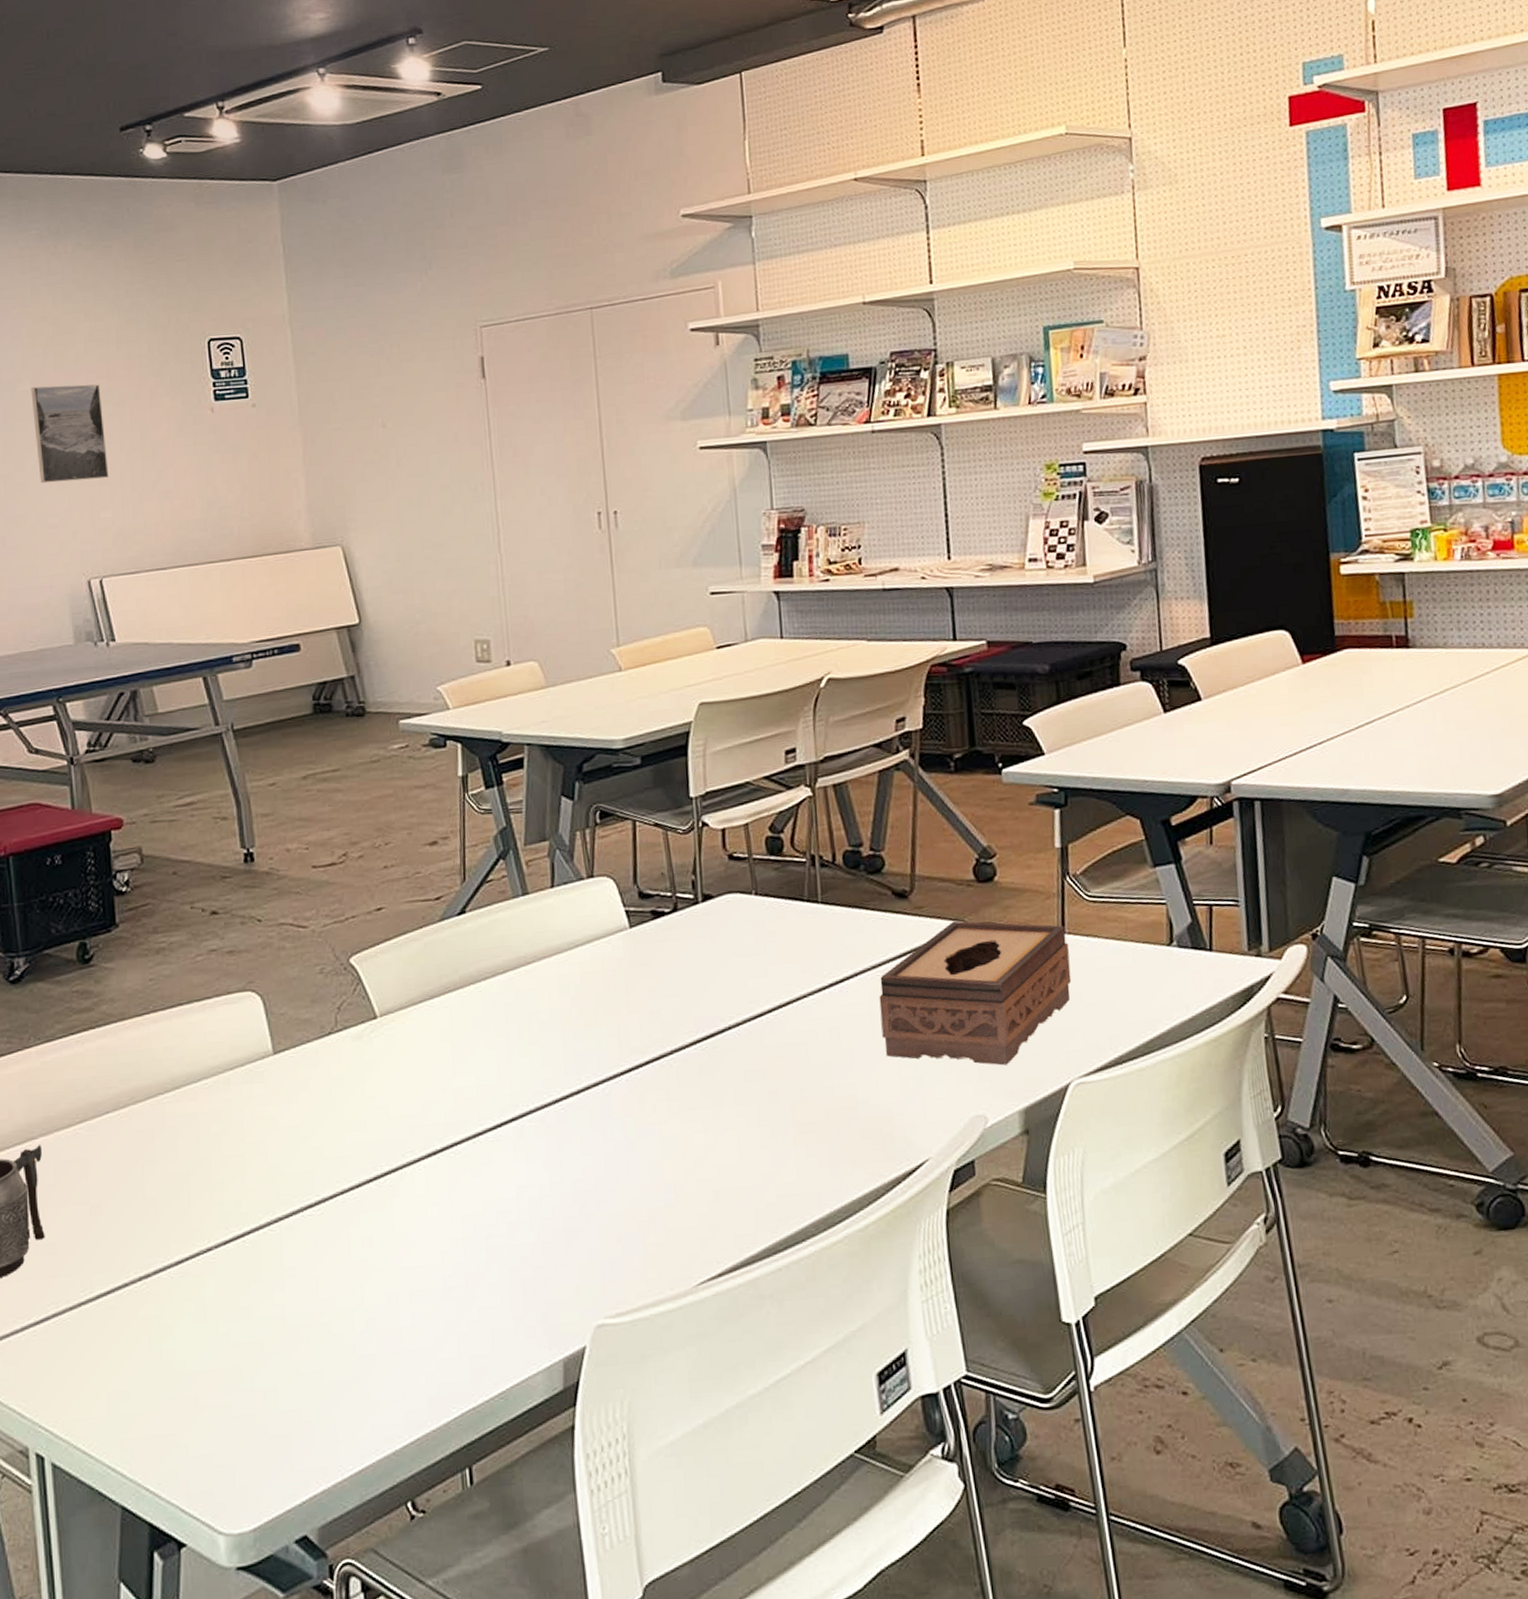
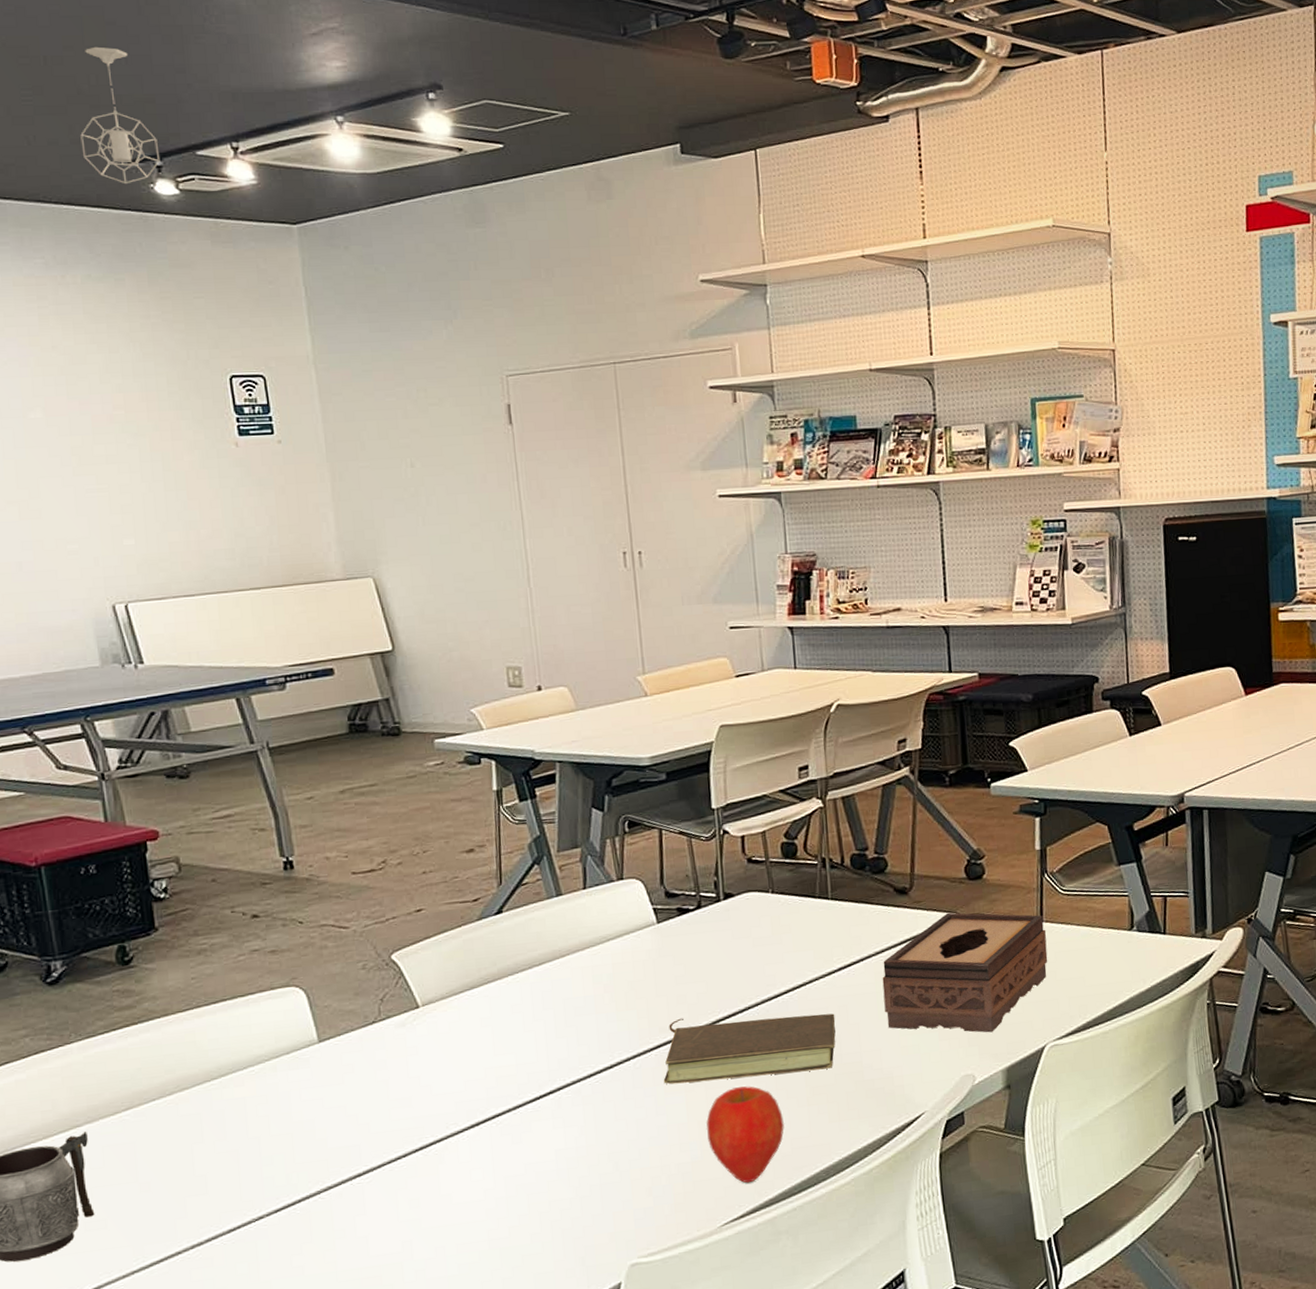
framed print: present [31,384,109,484] -> none [43,415,130,510]
pendant light: none [77,16,150,151] -> present [80,46,160,185]
book: none [634,1037,826,1115] -> present [663,1013,836,1084]
apple: none [681,1120,768,1236] -> present [706,1086,784,1183]

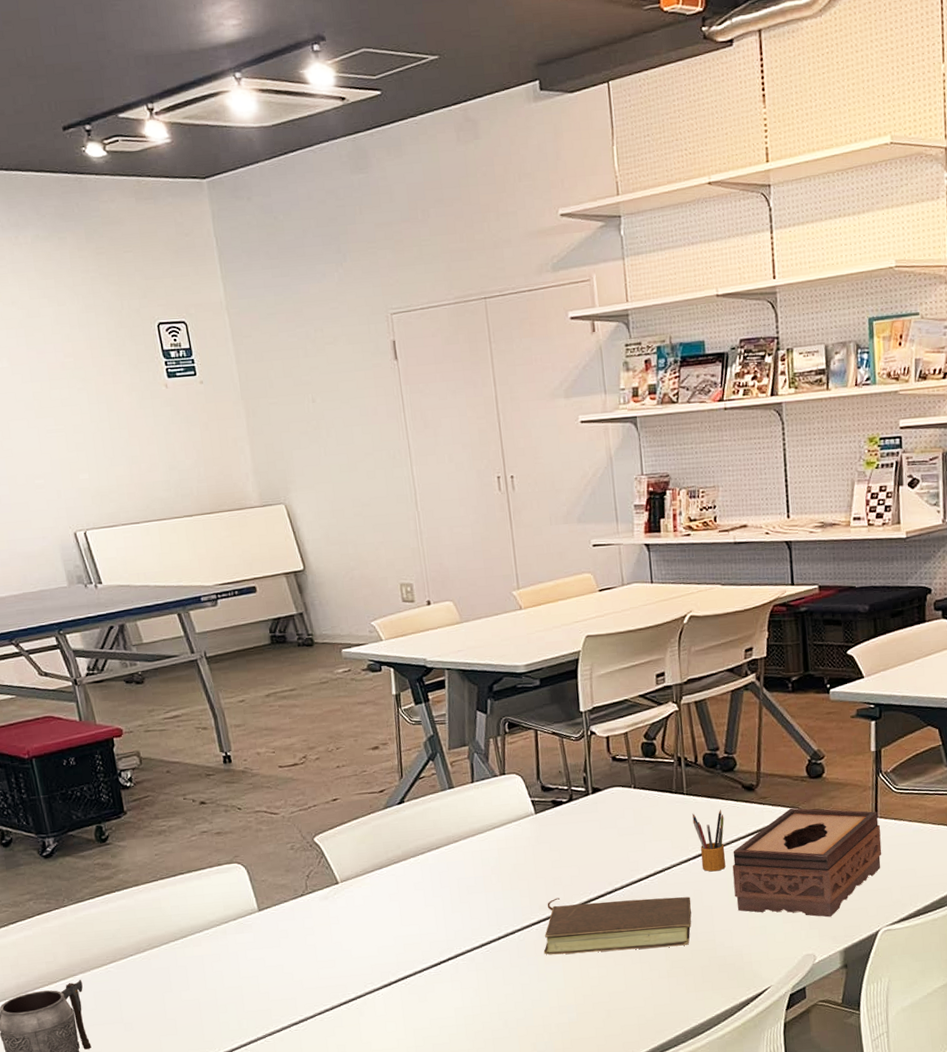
pendant light: present [80,46,160,185] -> none [21,20,89,149]
apple: present [706,1086,784,1183] -> none [581,958,648,1043]
pencil box: none [837,915,875,985] -> present [692,809,726,872]

